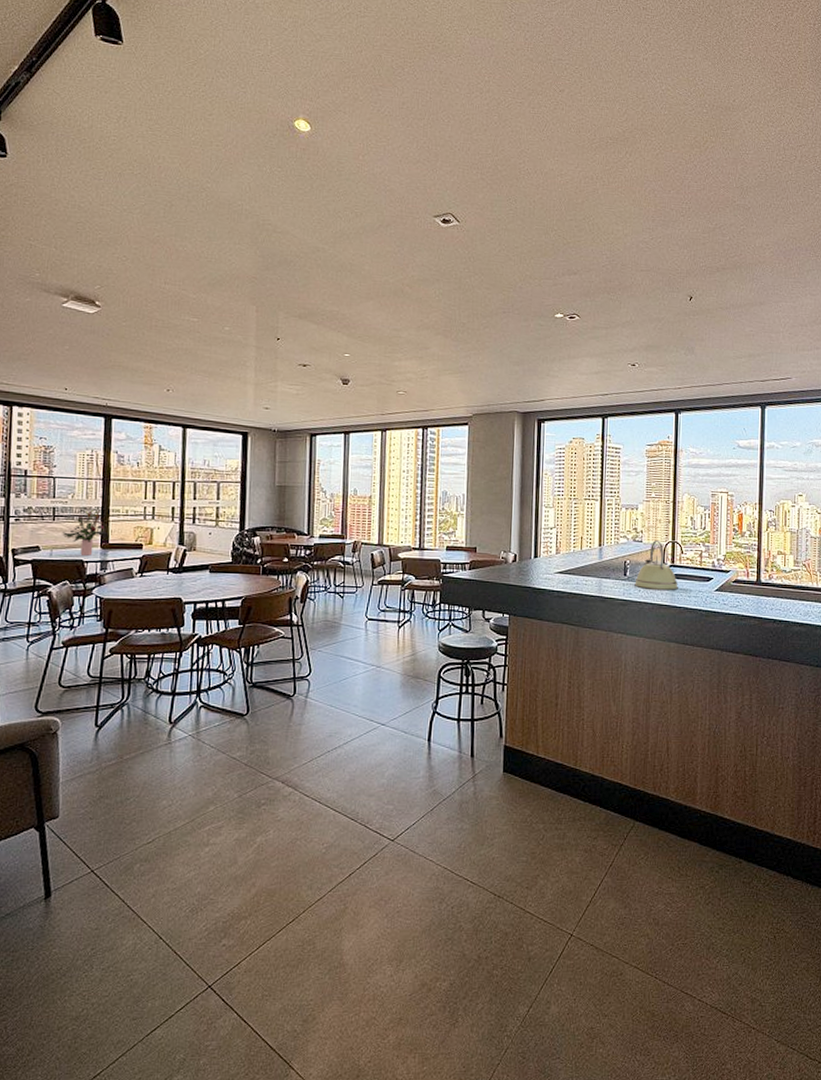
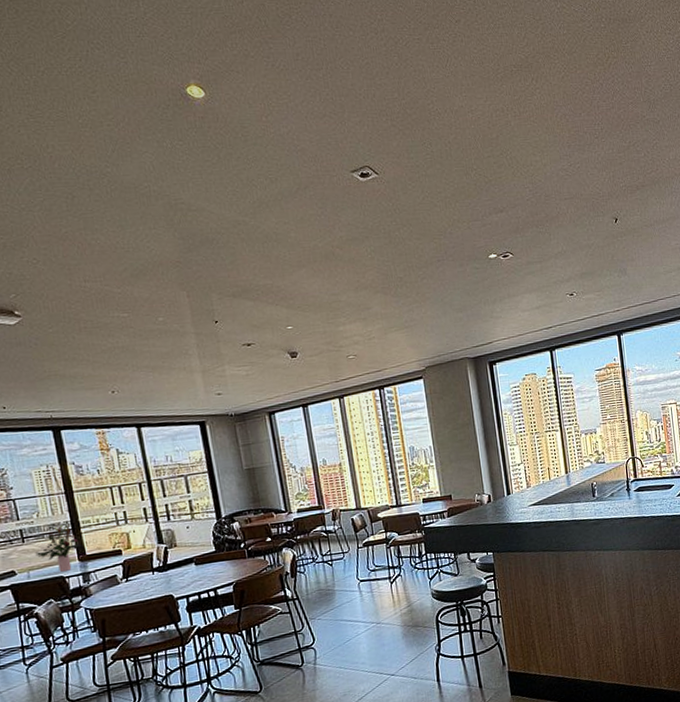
kettle: present [634,539,678,590] -> none [603,458,644,506]

